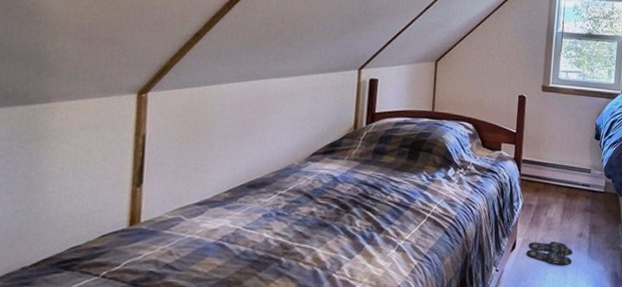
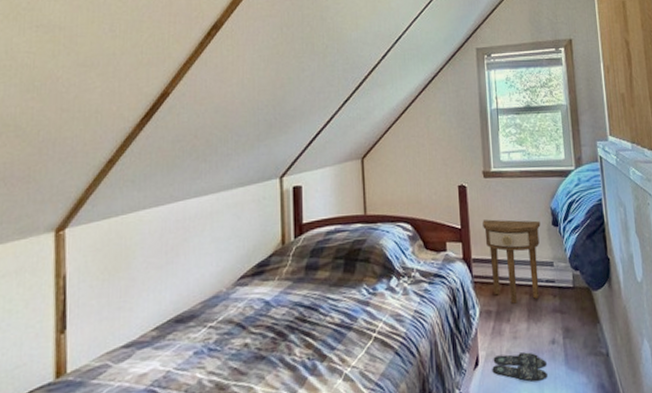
side table: none [535,127,585,201] -> present [482,219,541,304]

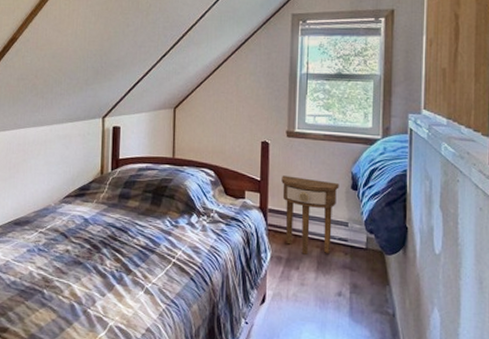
slippers: present [492,352,548,382] -> none [277,297,331,327]

